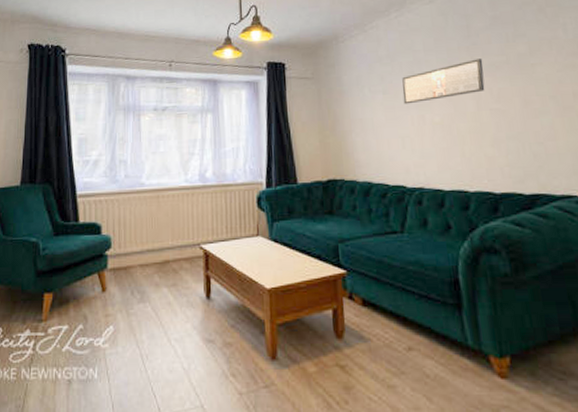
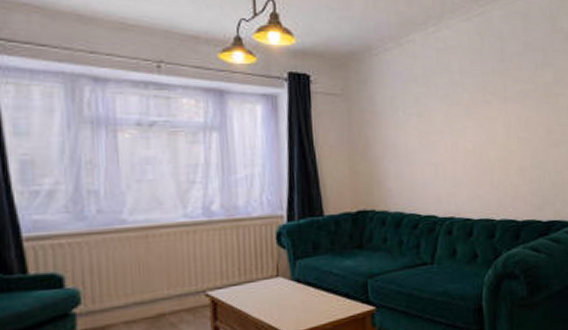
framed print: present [402,58,485,105] -> none [437,85,515,130]

